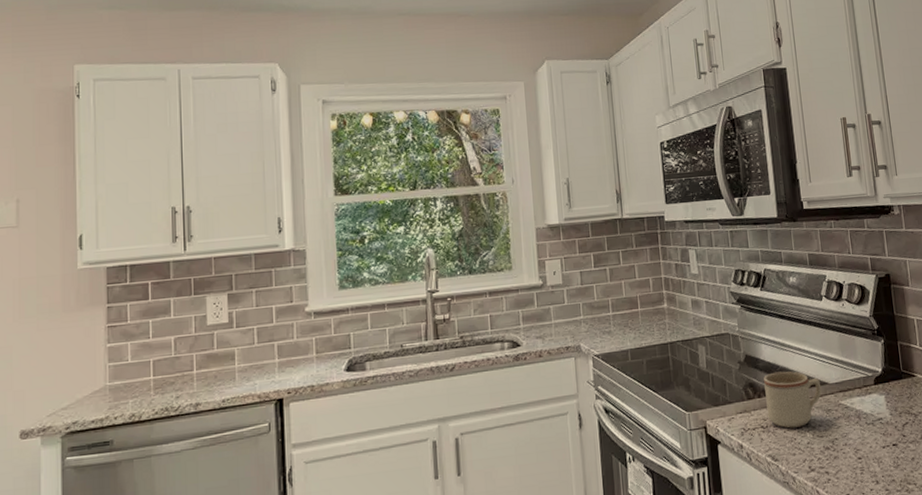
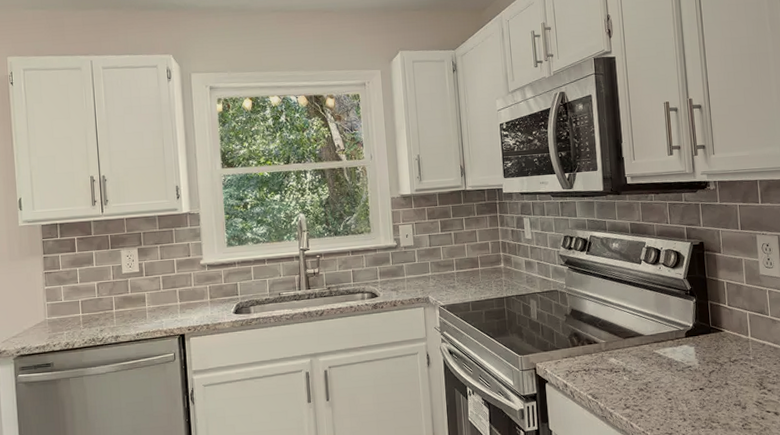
mug: present [764,371,822,428] -> none [587,323,638,372]

